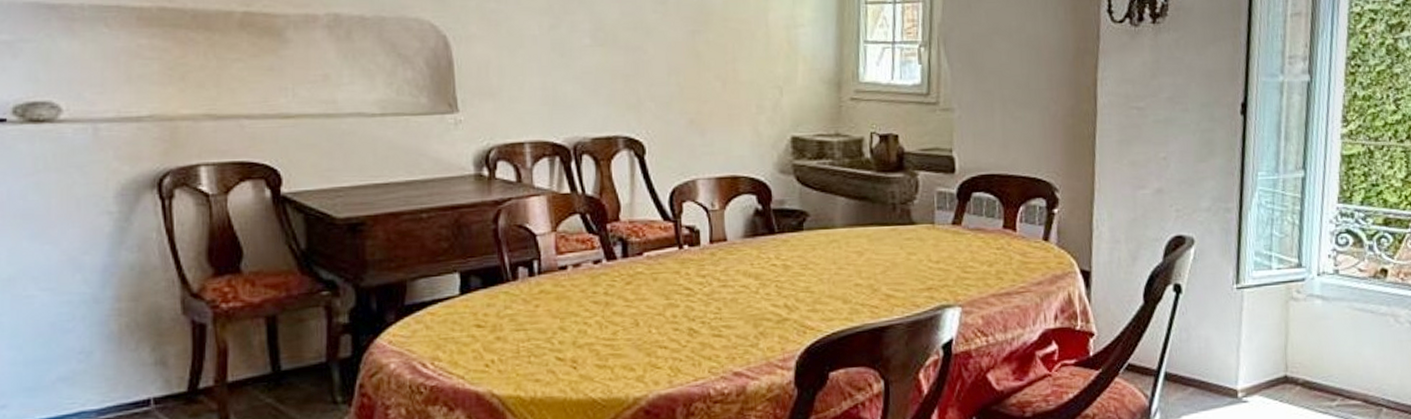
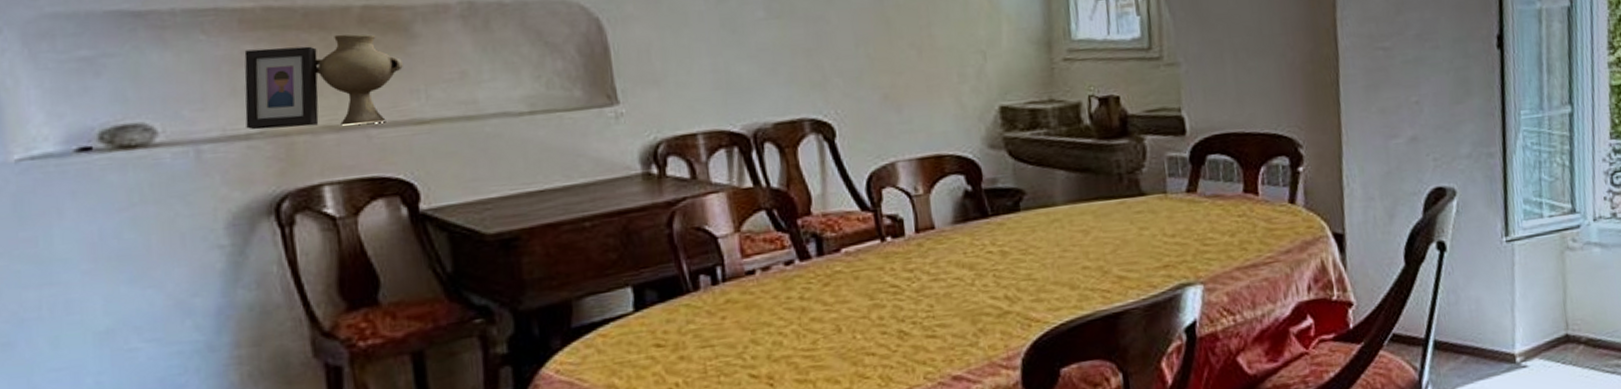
picture frame: none [138,43,202,114] -> present [244,46,319,130]
vase: none [199,35,275,115] -> present [315,34,403,126]

